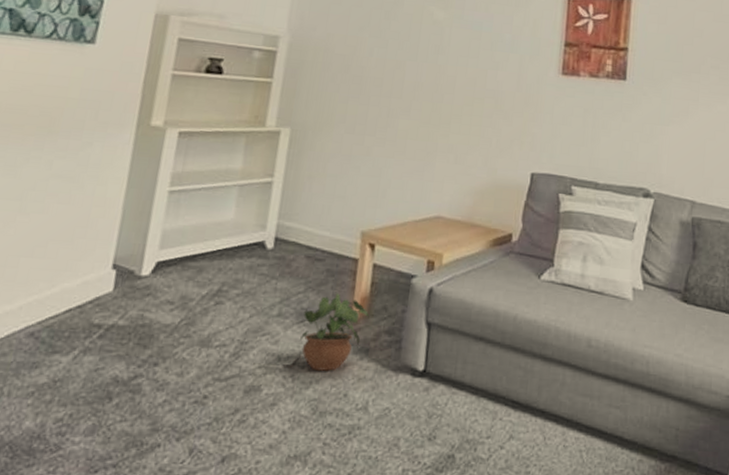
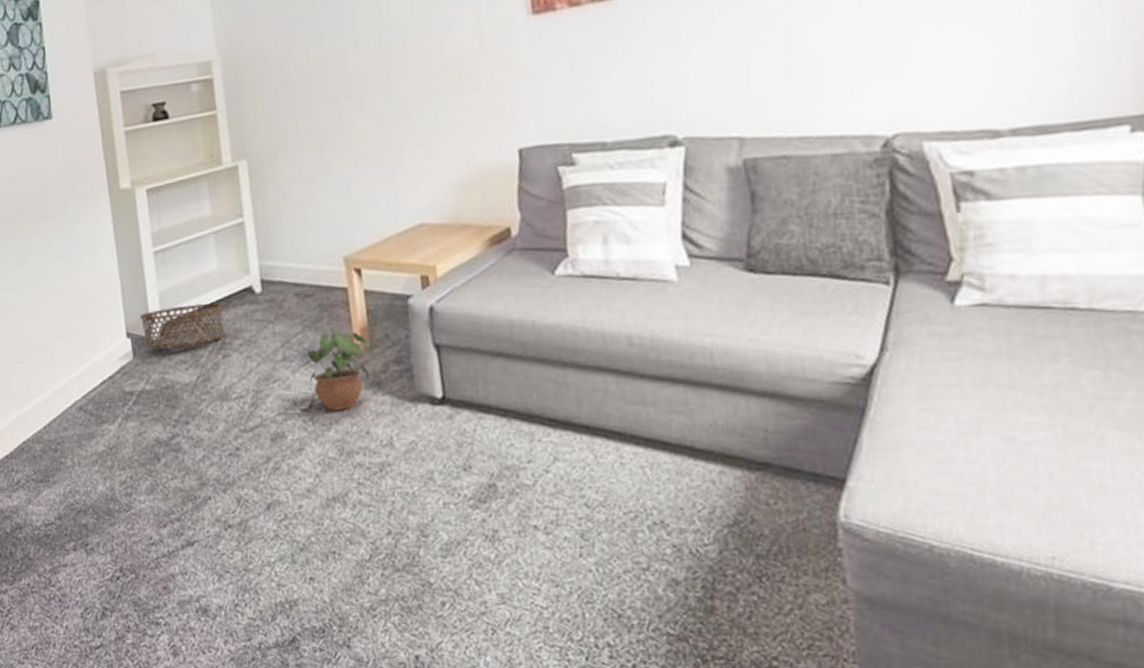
basket: none [132,247,229,289] -> present [140,302,226,351]

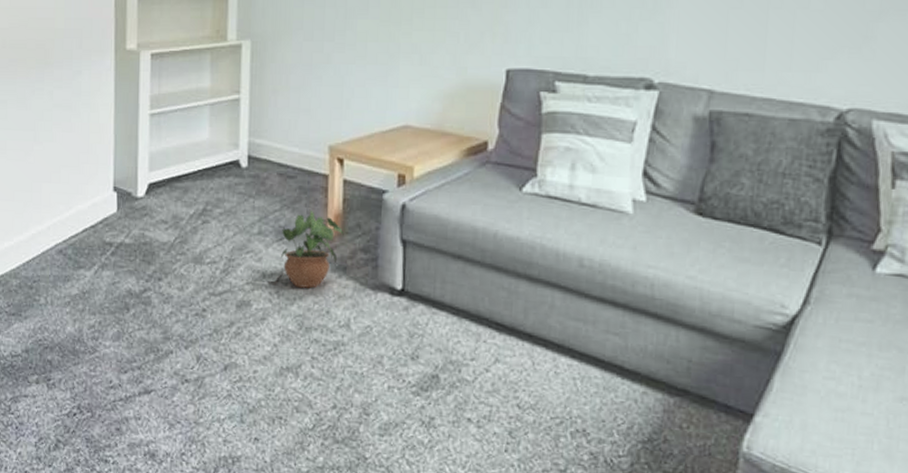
basket: present [140,302,226,351] -> none [129,169,209,209]

